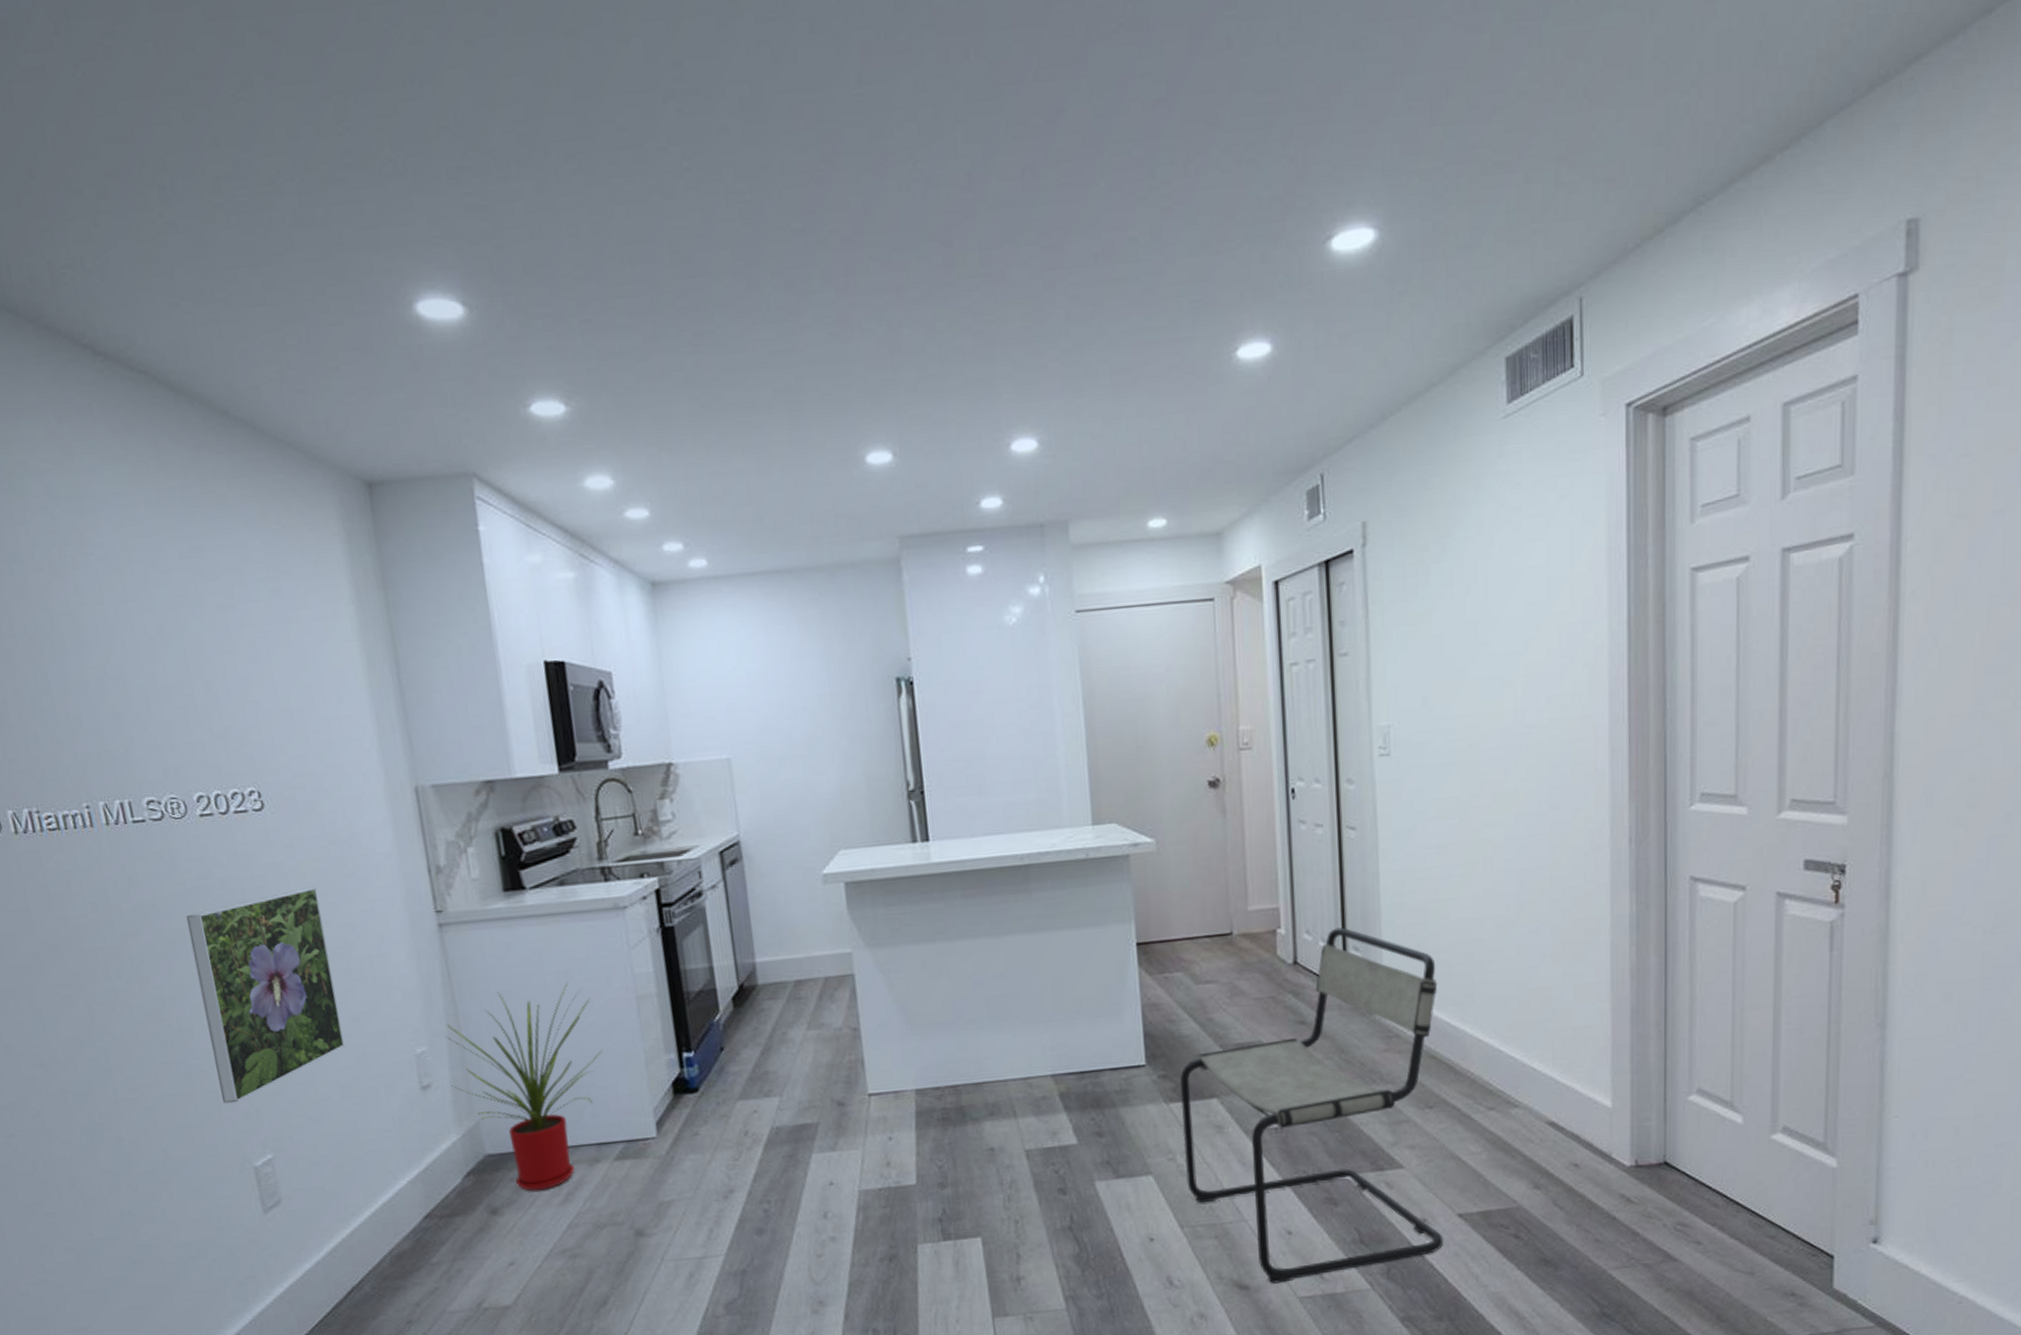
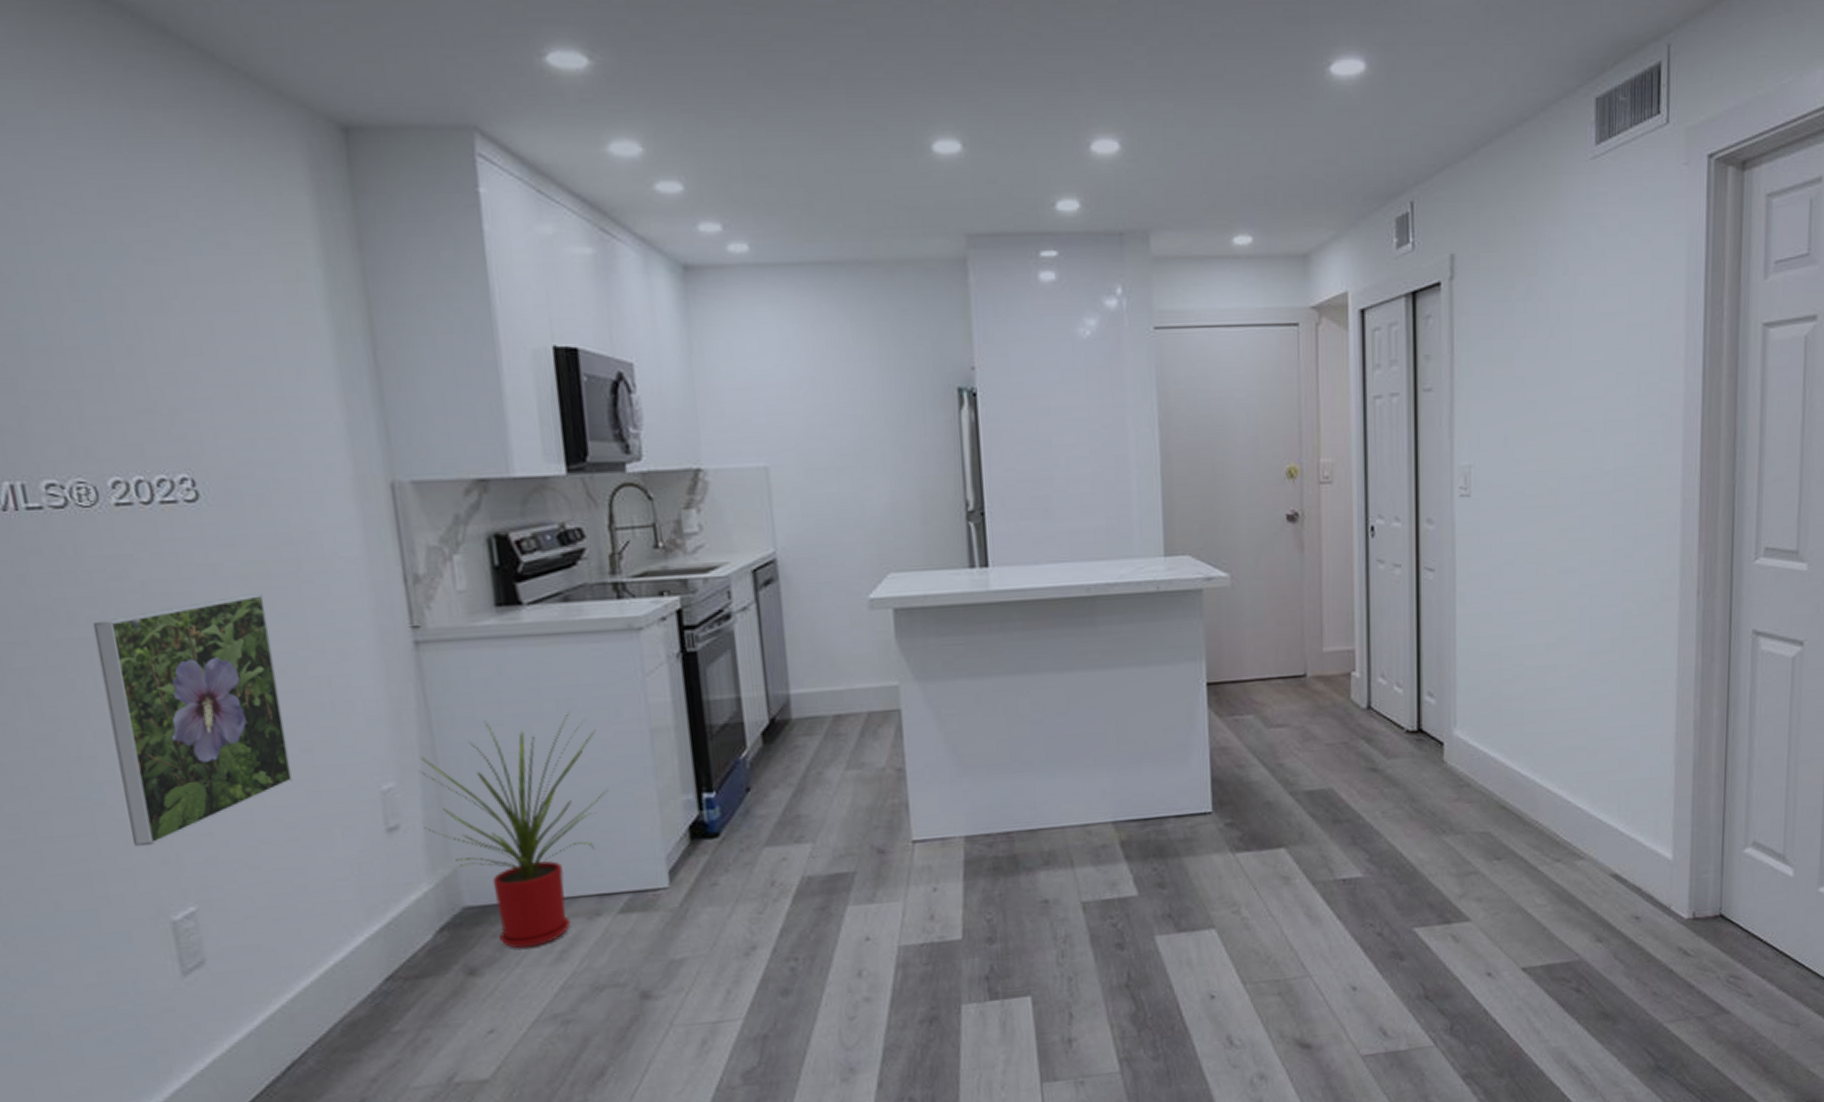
chair: present [1179,927,1444,1284] -> none [1247,672,1510,1042]

